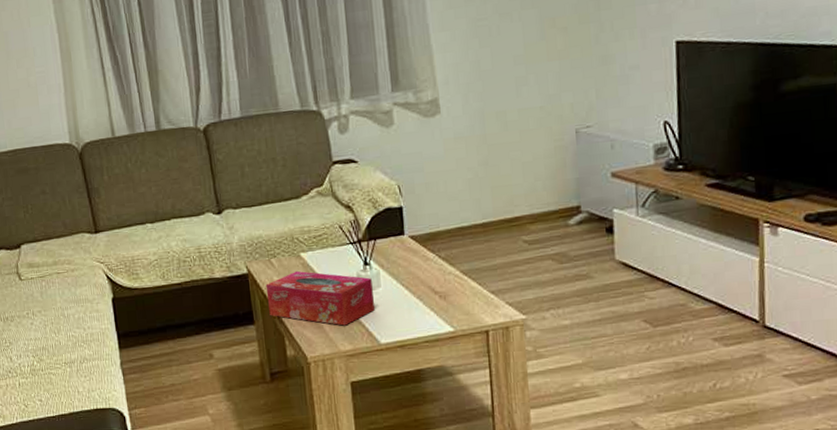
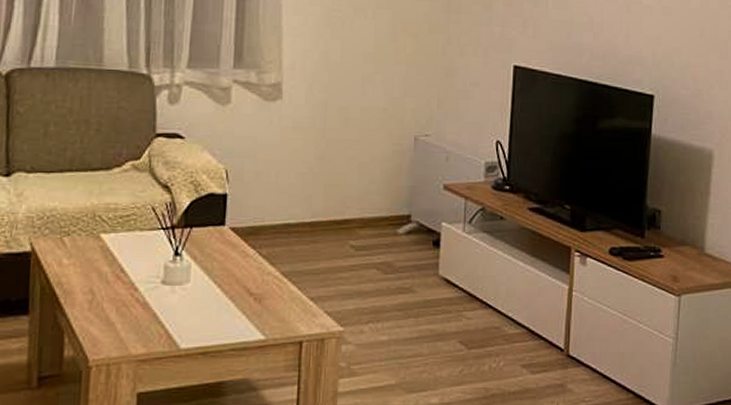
tissue box: present [265,270,375,326] -> none [50,254,181,325]

